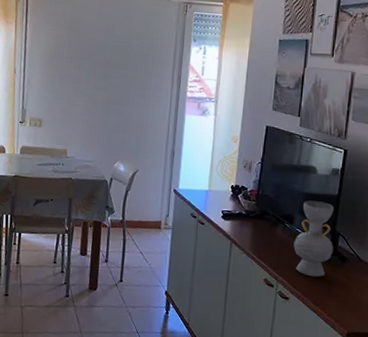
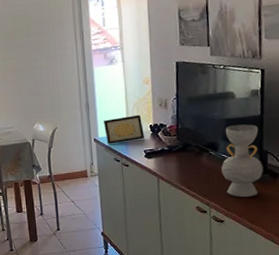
picture frame: none [185,171,225,199] -> present [103,114,145,144]

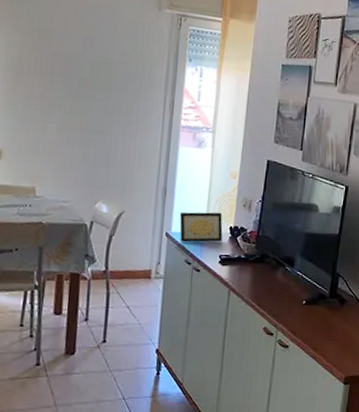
decorative vase: present [221,124,263,198] -> none [294,241,335,323]

